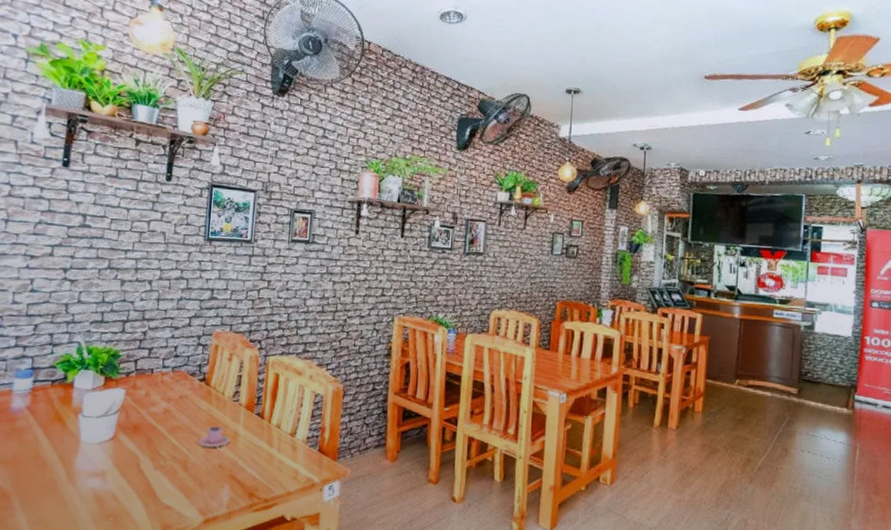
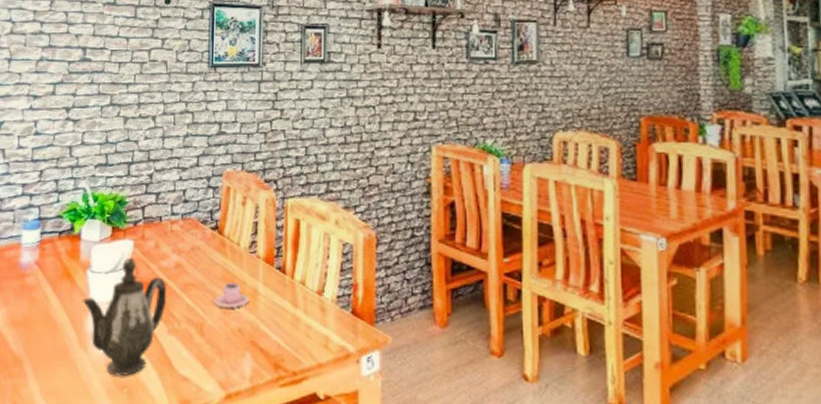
teapot: none [73,404,155,507] -> present [83,258,167,377]

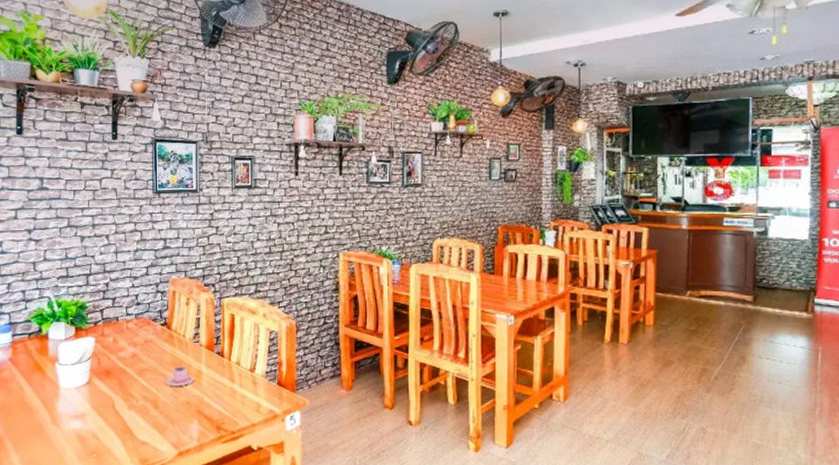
teapot: present [83,258,167,377] -> none [53,352,126,445]

